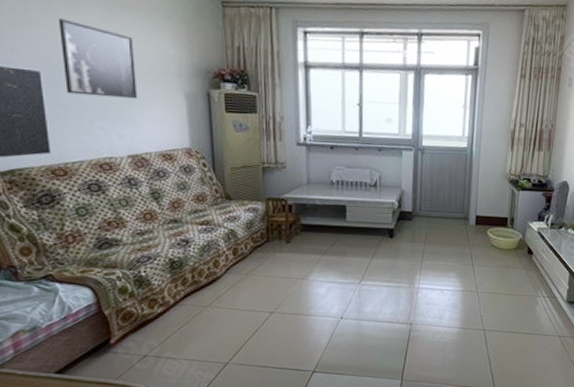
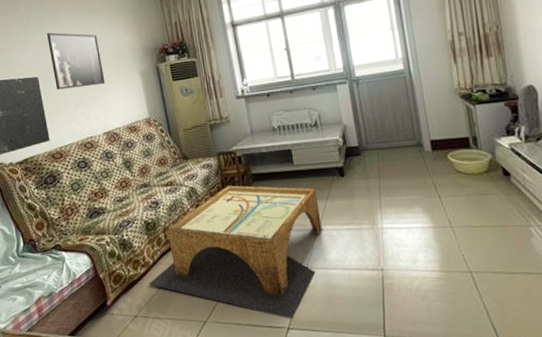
coffee table: none [165,233,364,363] -> present [148,185,322,319]

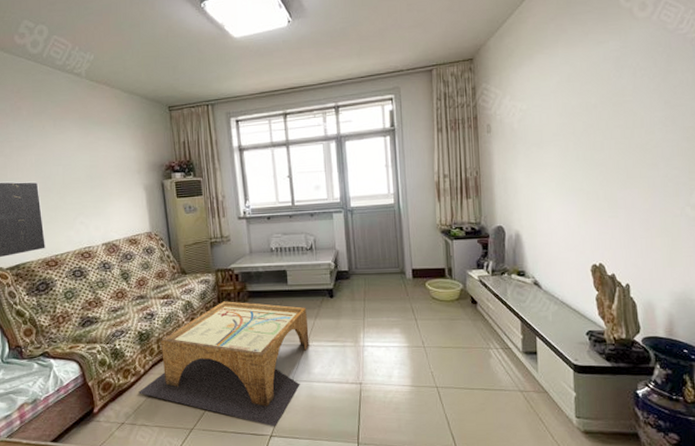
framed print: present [47,32,105,90] -> none [50,139,108,198]

